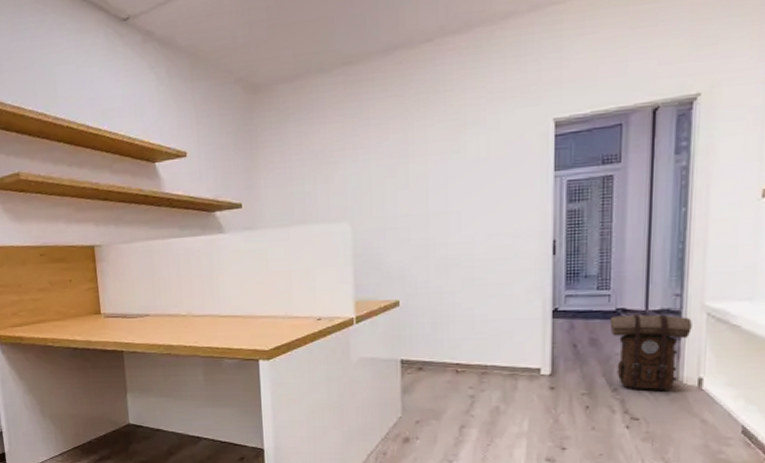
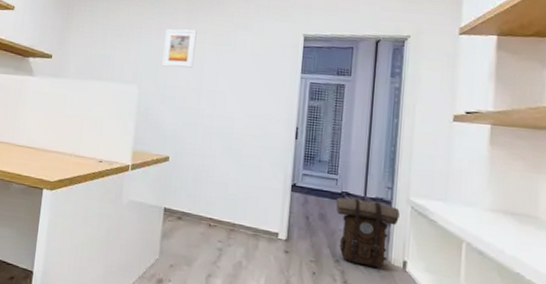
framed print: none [375,140,416,193] -> present [162,29,197,68]

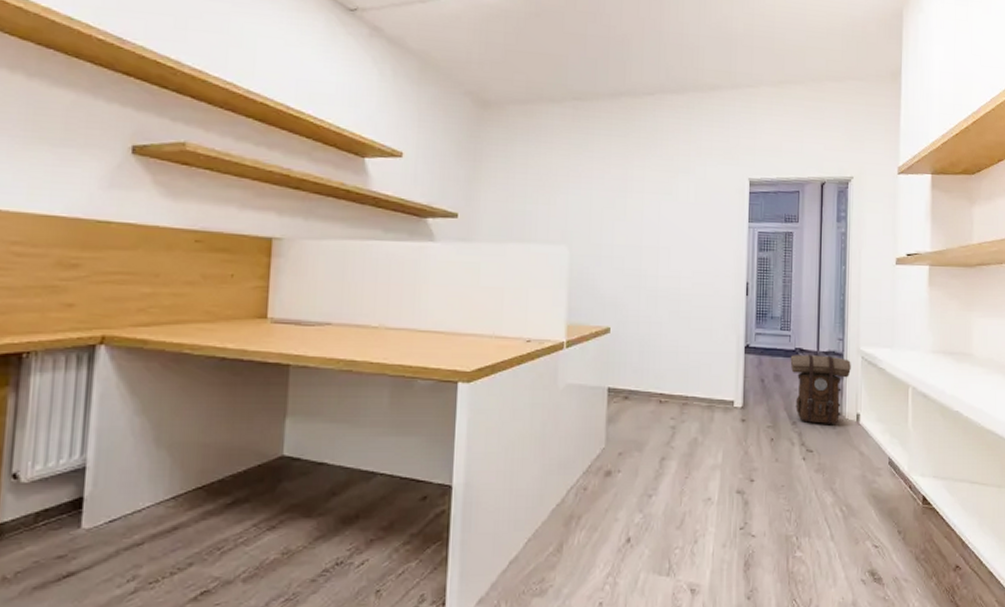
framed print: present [162,29,197,68] -> none [596,176,633,223]

